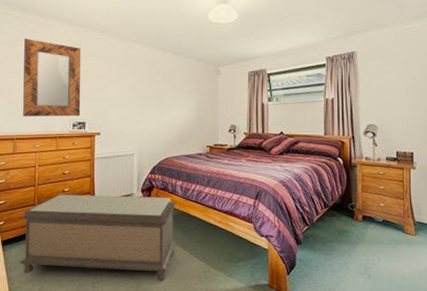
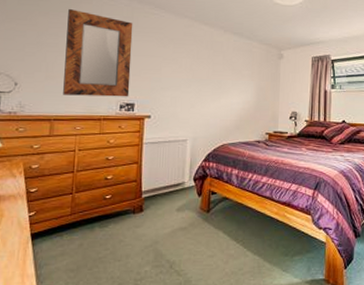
bench: present [19,194,177,281] -> none [51,182,232,277]

